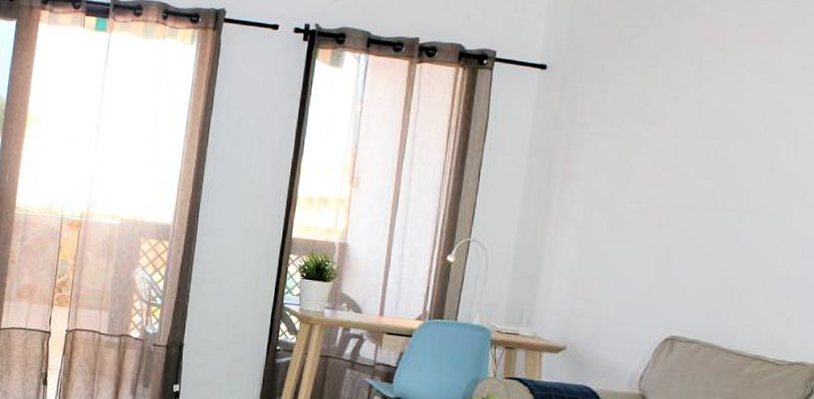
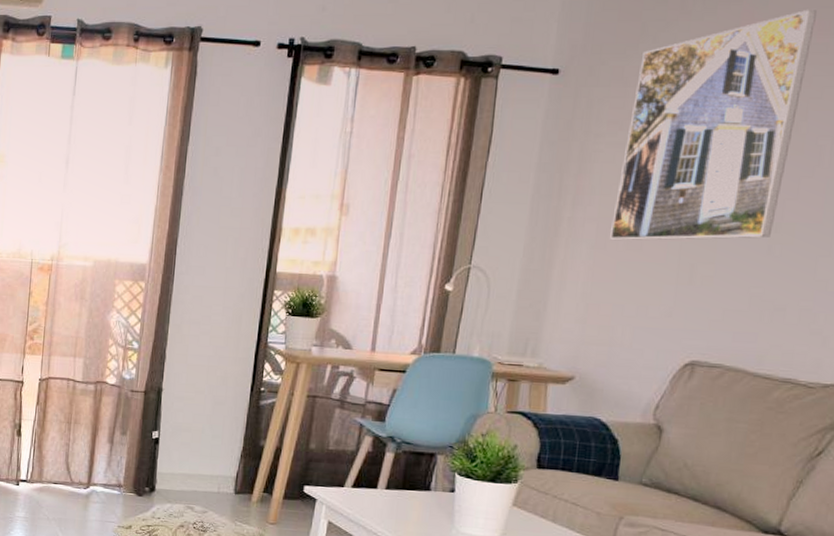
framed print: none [595,25,769,225] -> present [610,10,817,240]

